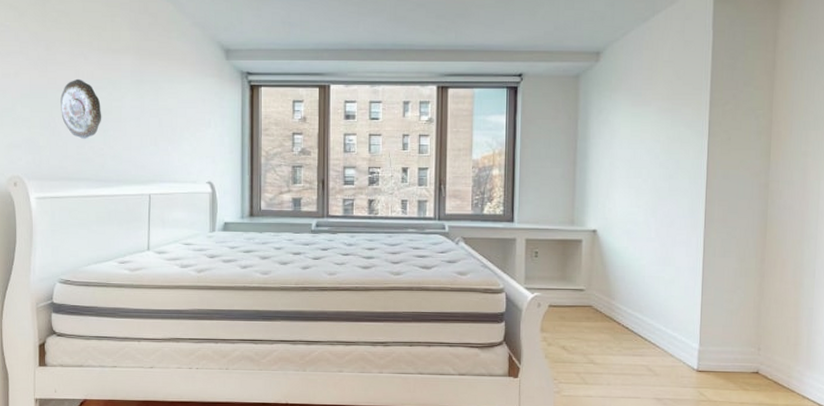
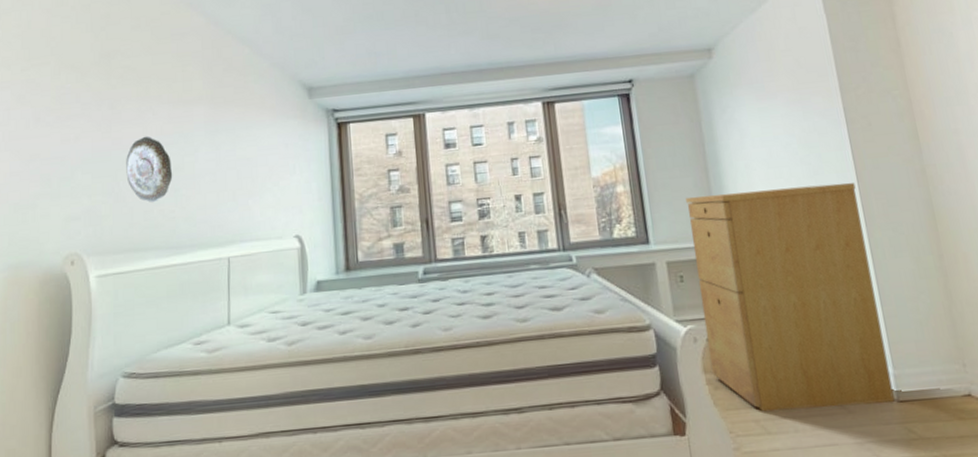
filing cabinet: none [548,185,703,371] -> present [686,182,895,412]

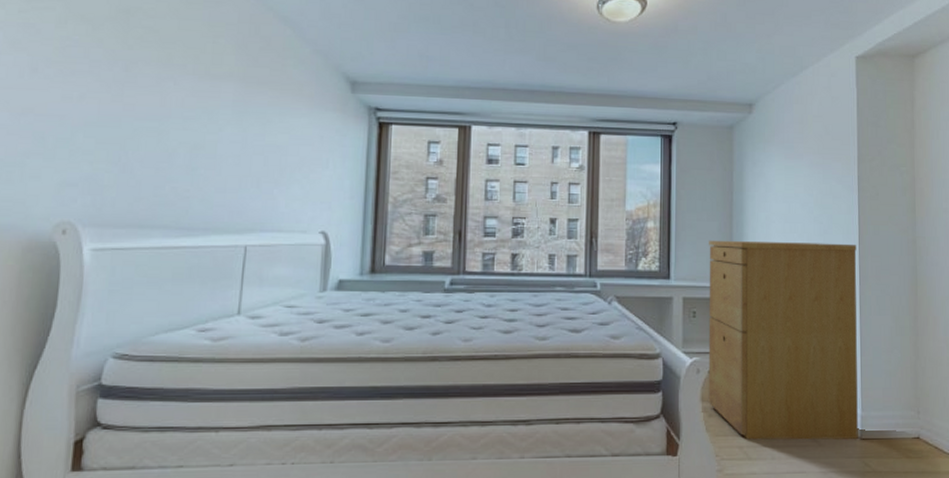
decorative plate: present [126,135,173,202] -> none [137,106,192,178]

